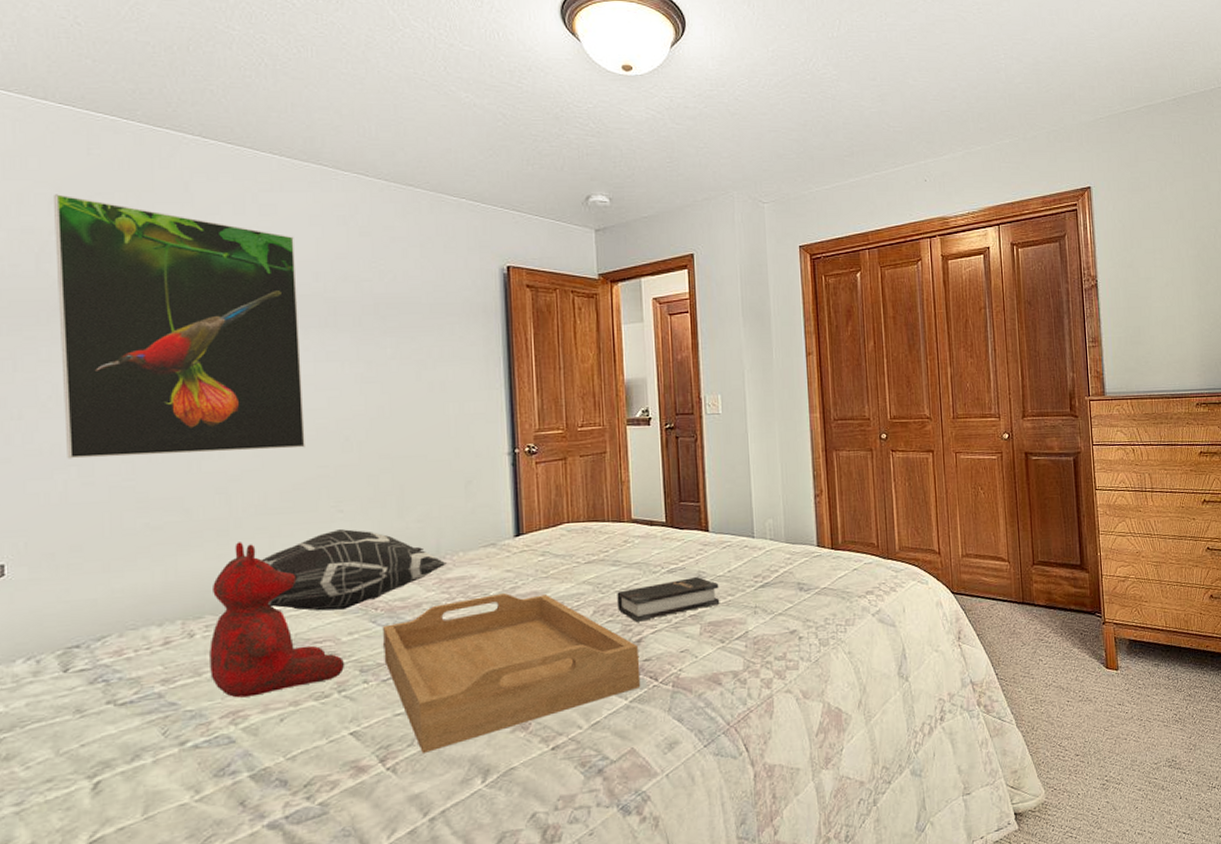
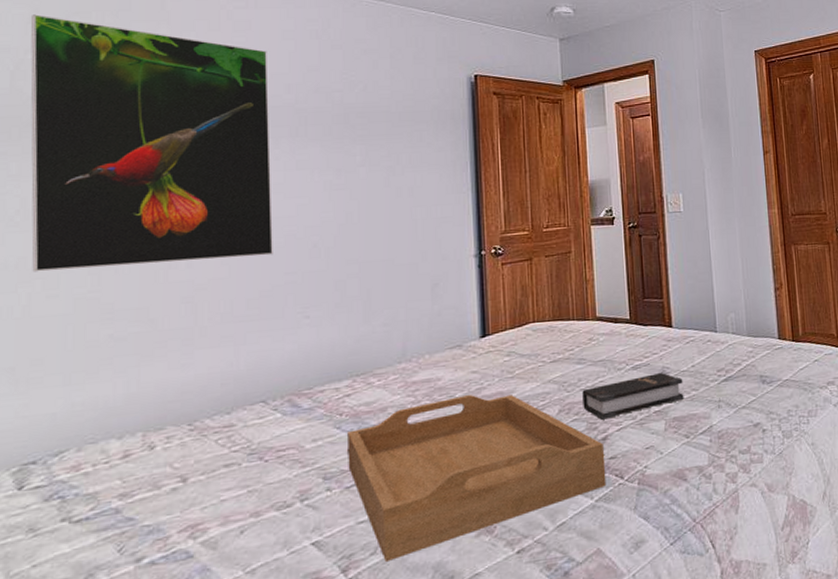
teddy bear: present [210,542,344,698] -> none [170,350,307,511]
decorative pillow: present [261,529,448,611] -> none [225,335,414,419]

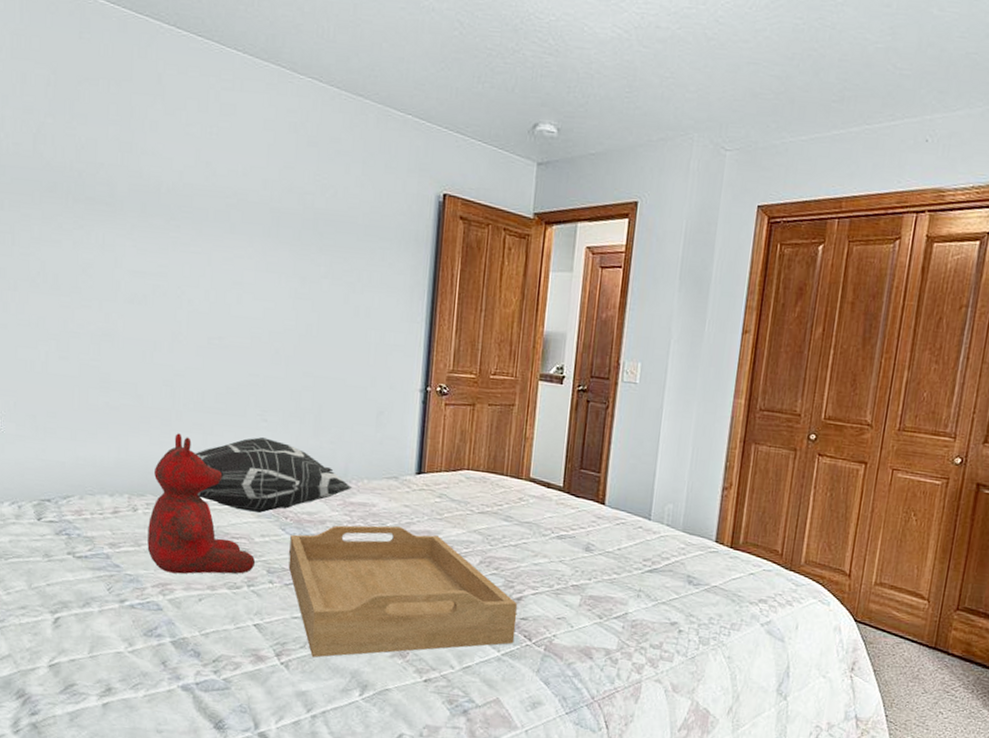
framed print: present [31,14,273,272] -> none [49,76,249,354]
teddy bear: none [170,350,307,511] -> present [147,433,255,574]
decorative pillow: none [225,335,414,419] -> present [195,437,353,513]
hardback book: present [582,373,684,420] -> none [503,546,607,581]

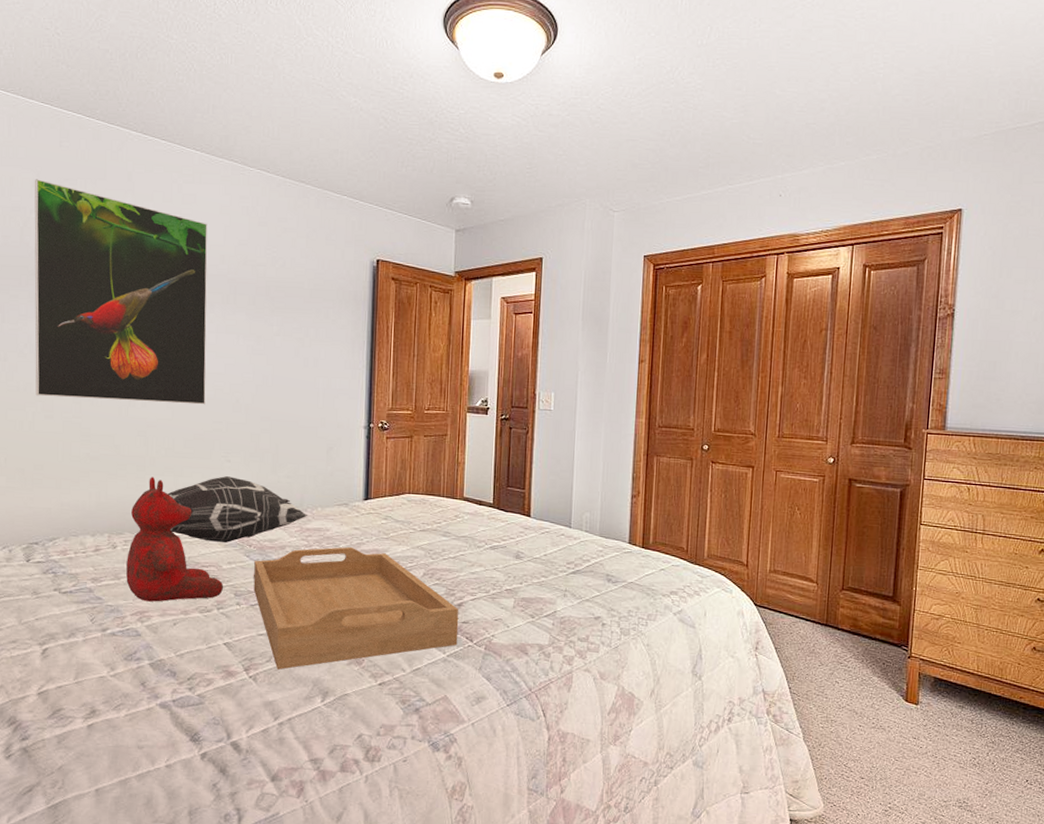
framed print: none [49,76,249,354] -> present [34,179,208,405]

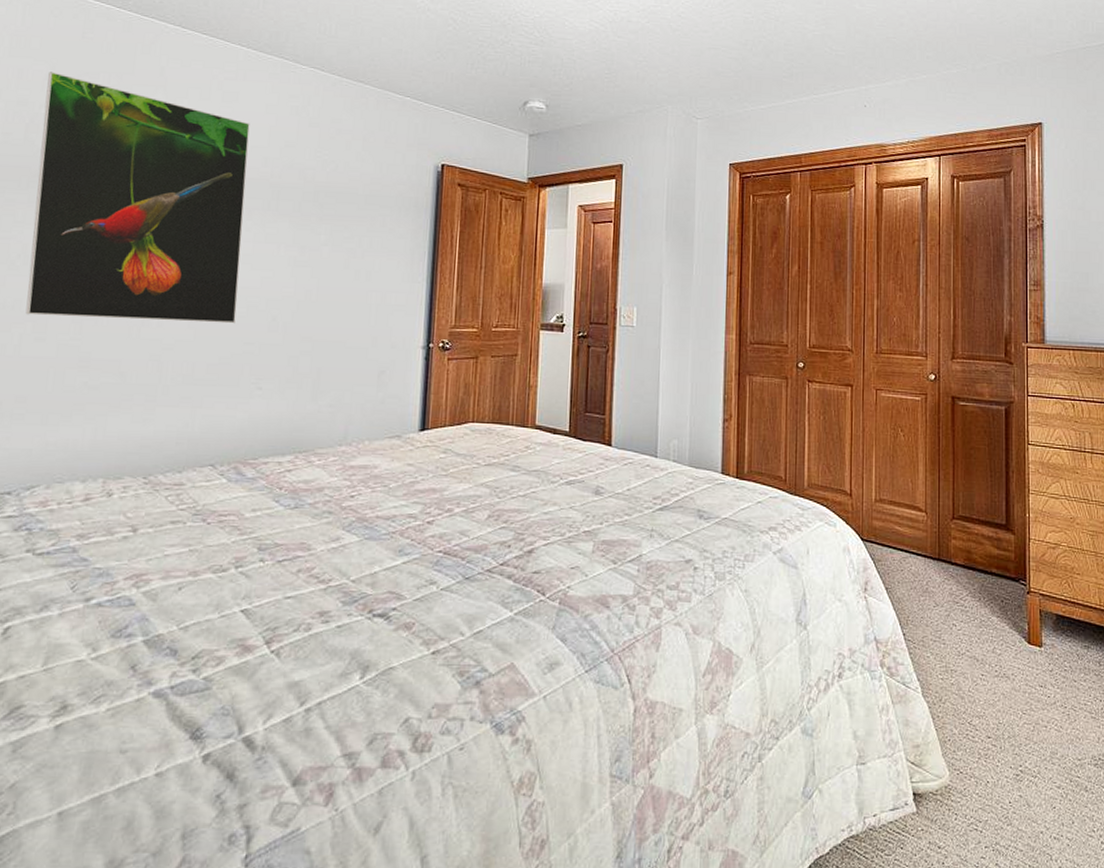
teddy bear: present [126,477,223,602] -> none [122,409,244,562]
decorative pillow: present [167,476,308,542] -> none [181,406,353,485]
serving tray: present [253,546,459,670] -> none [282,486,529,640]

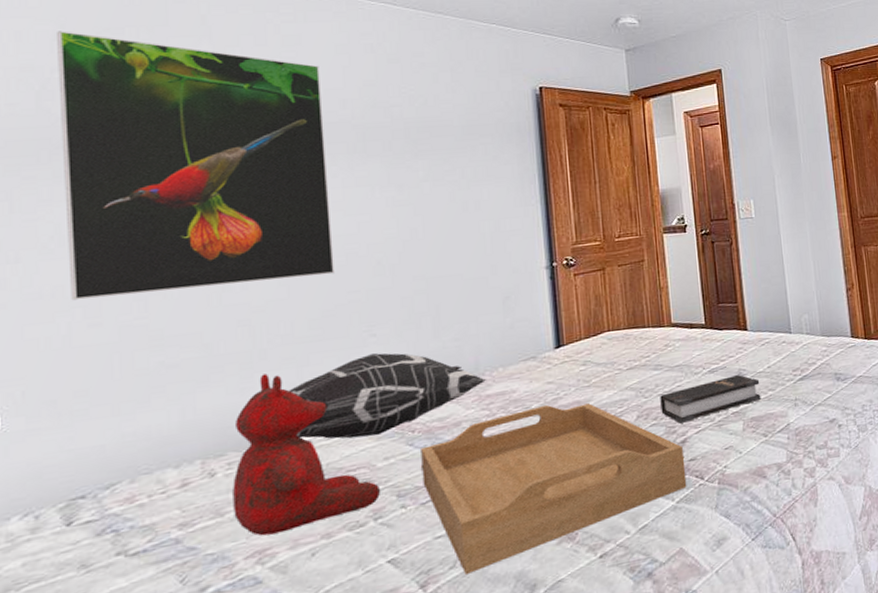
teddy bear: none [122,409,244,562] -> present [233,373,380,536]
decorative pillow: none [181,406,353,485] -> present [288,353,487,439]
serving tray: none [282,486,529,640] -> present [421,403,687,575]
hardback book: none [512,492,617,532] -> present [660,375,761,423]

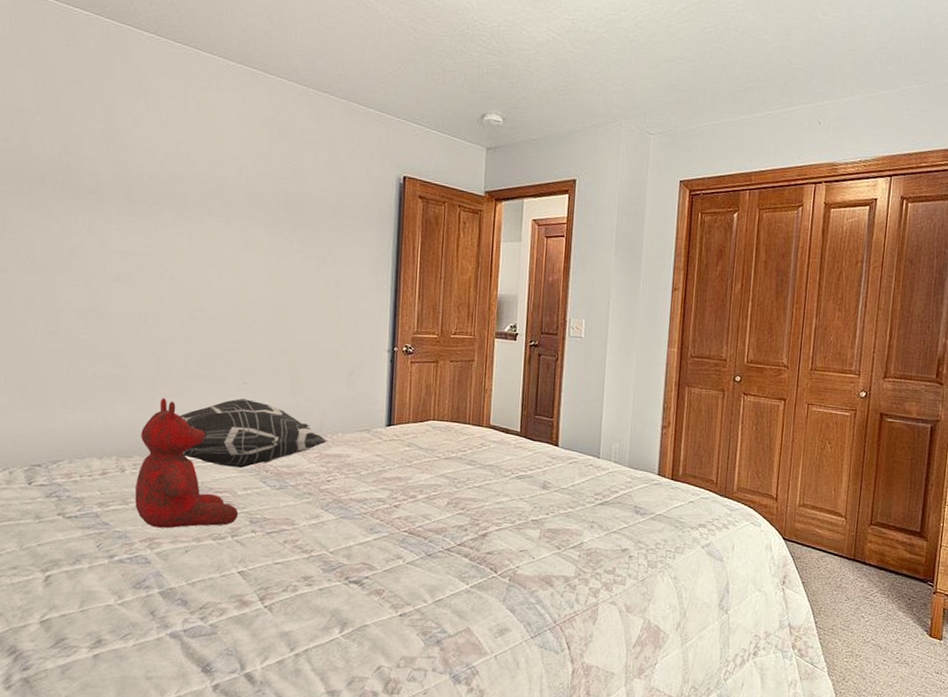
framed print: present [57,31,335,301] -> none [38,79,225,324]
serving tray: present [421,403,687,575] -> none [270,474,483,599]
hardback book: present [660,375,761,423] -> none [469,486,562,519]

